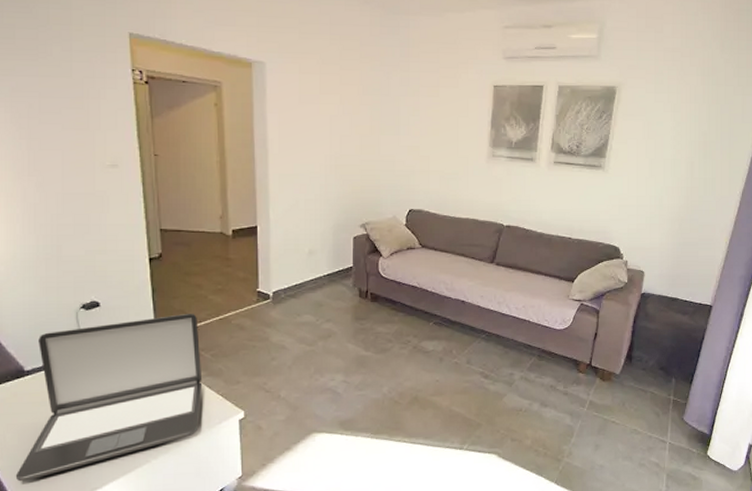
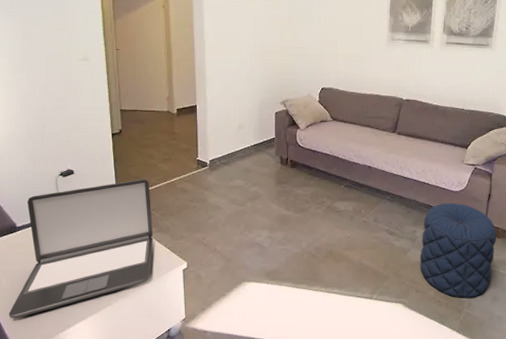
pouf: none [516,342,602,446] -> present [419,202,497,298]

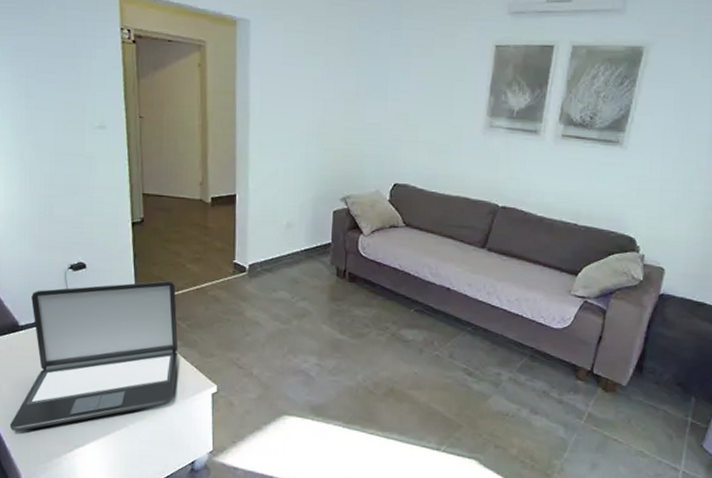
pouf: present [419,202,497,298] -> none [503,341,605,462]

